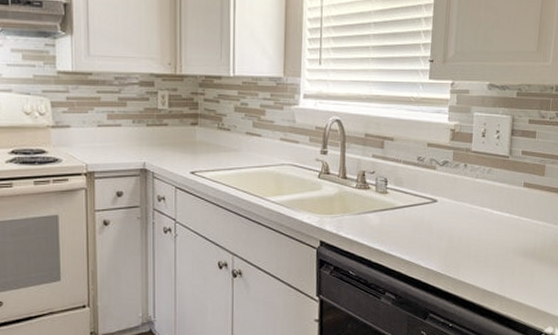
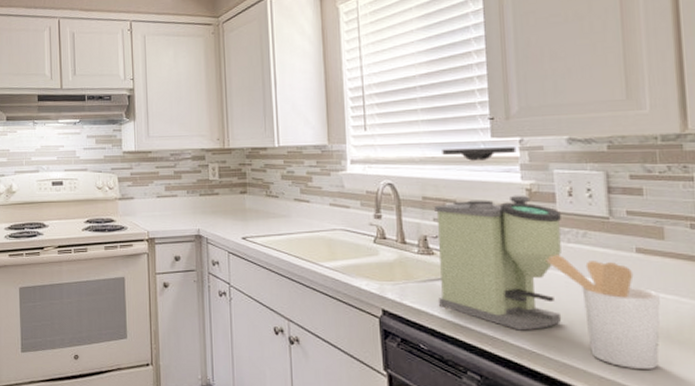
coffee grinder: none [369,88,474,255] -> present [434,147,562,331]
utensil holder: none [457,189,534,282] -> present [545,255,660,369]

